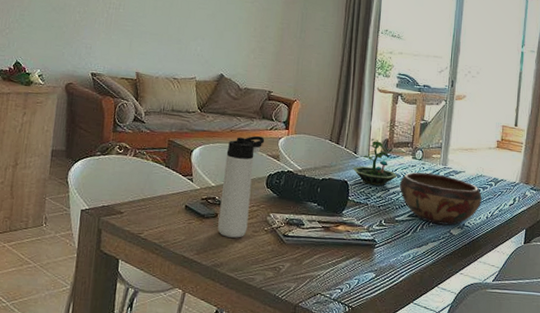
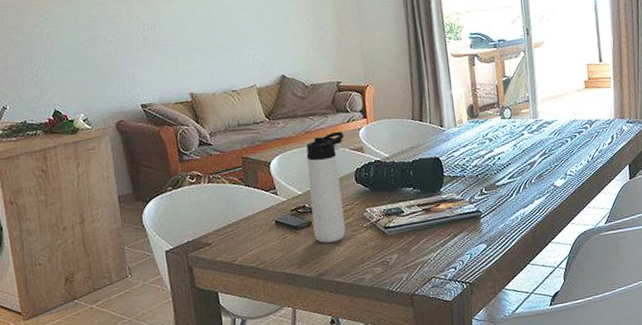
terrarium: present [352,138,398,186] -> none [441,107,490,156]
decorative bowl: present [399,172,482,226] -> none [493,128,580,180]

